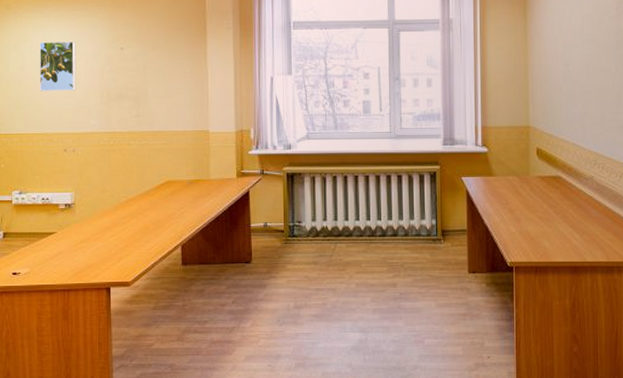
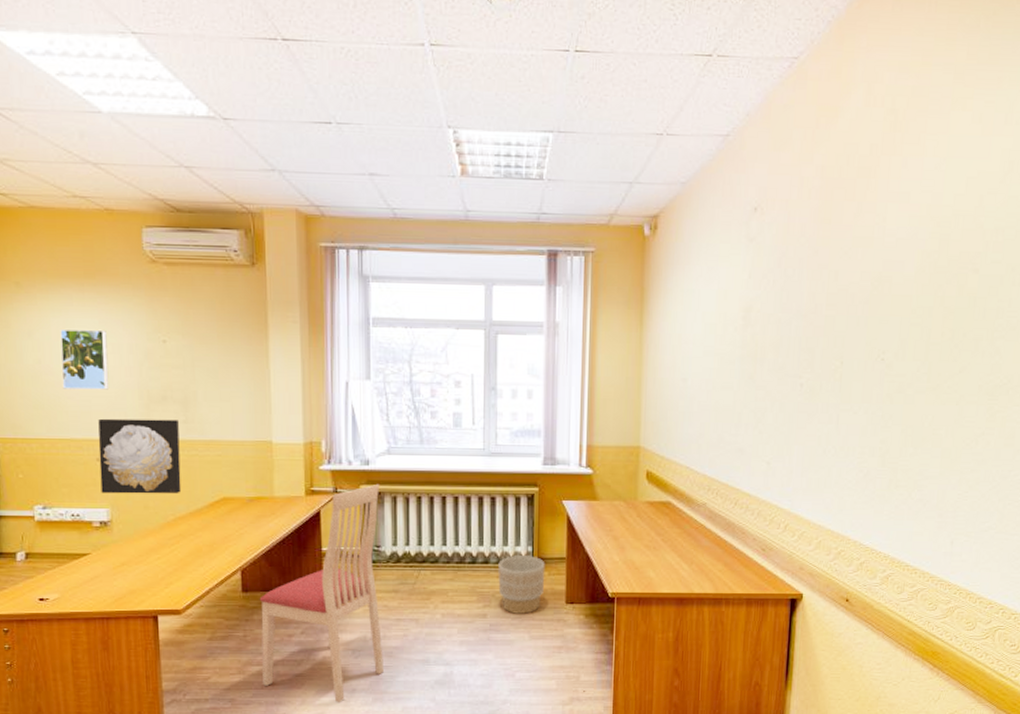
wall art: none [66,114,133,180] -> present [98,418,182,494]
chair: none [196,165,305,369] -> present [259,483,383,703]
planter: none [406,227,449,283] -> present [498,554,545,614]

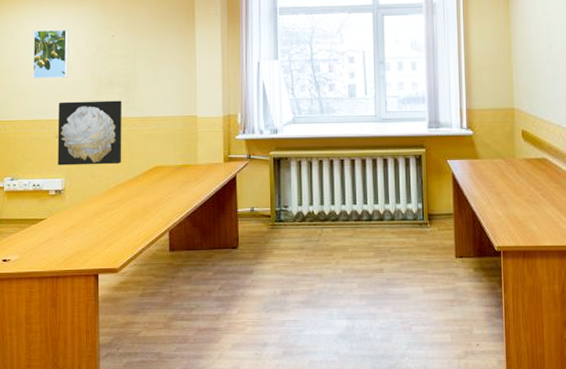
chair: present [259,483,383,703] -> none [184,150,292,357]
planter: present [498,554,545,614] -> none [392,211,435,268]

